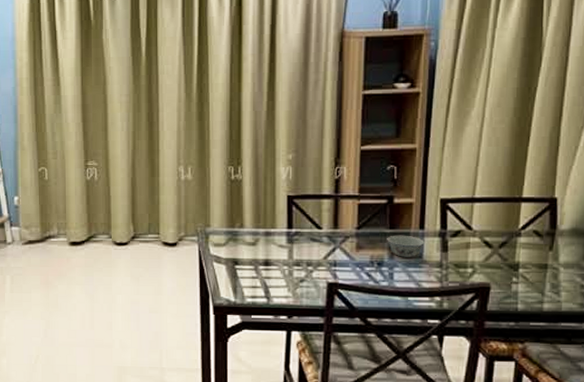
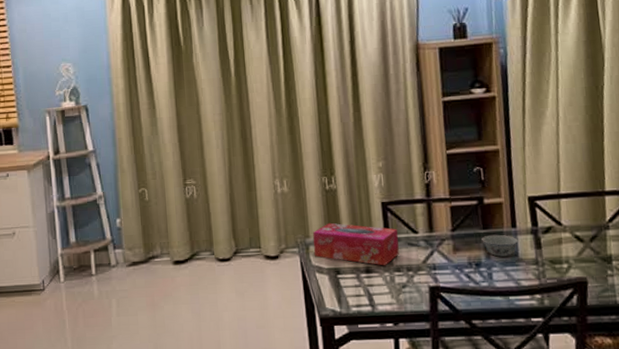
tissue box: none [213,213,301,260] -> present [312,222,399,266]

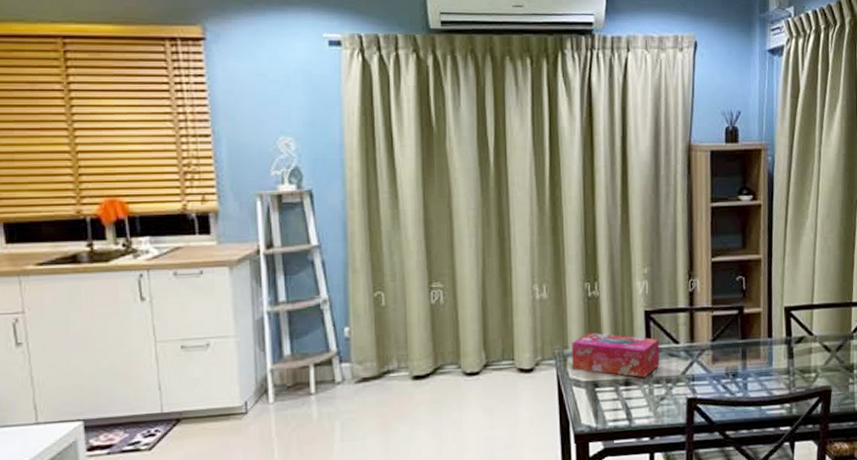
bowl: present [482,234,518,257] -> none [739,344,773,367]

